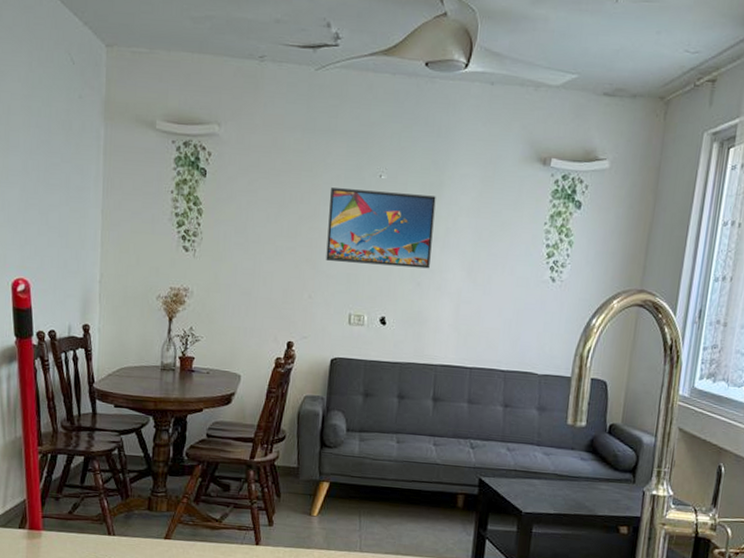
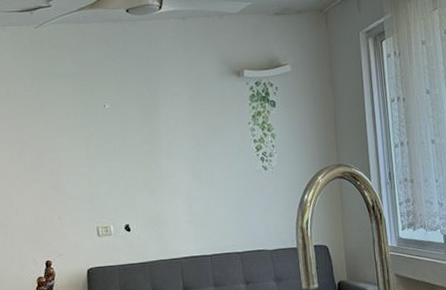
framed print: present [326,188,436,269] -> none [64,115,160,184]

